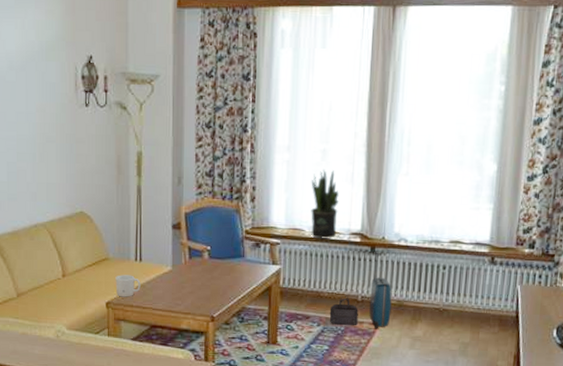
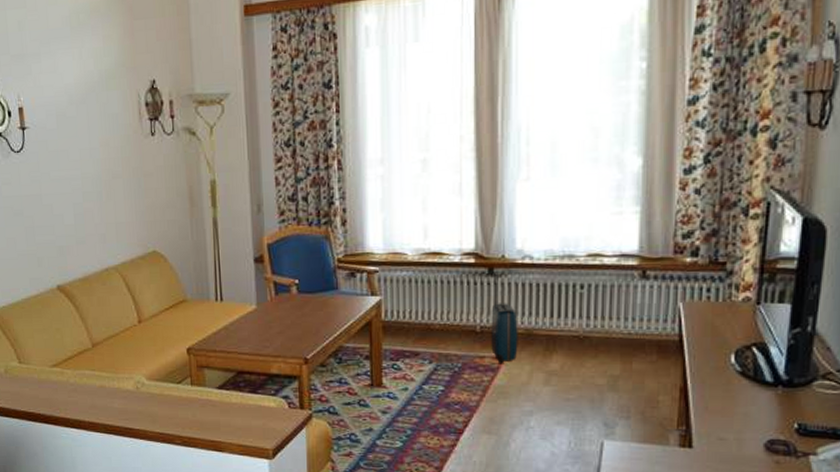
mug: present [115,275,141,297] -> none [195,317,223,342]
potted plant: present [311,169,339,239] -> none [411,181,446,263]
handbag: present [329,295,358,325] -> none [442,326,478,361]

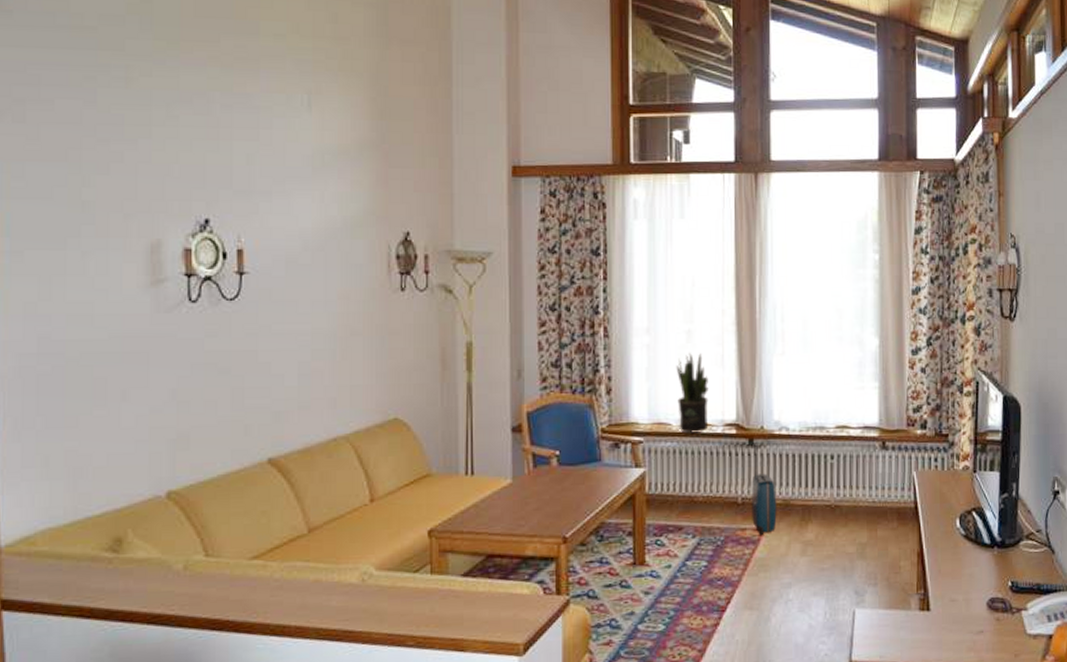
potted plant: none [411,181,446,263] -> present [676,352,709,433]

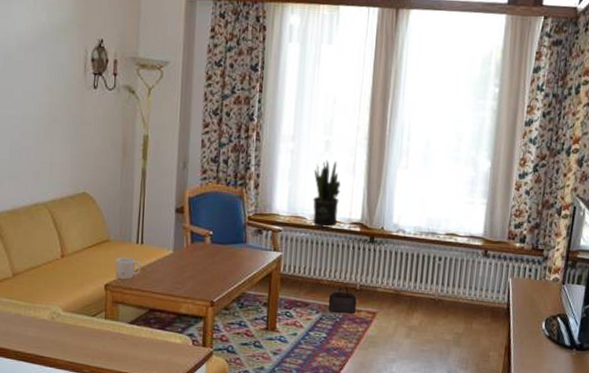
mug: none [440,493,473,522] -> present [115,257,141,280]
handbag: none [706,498,740,535] -> present [328,283,357,313]
suitcase: present [752,443,777,536] -> none [367,240,390,318]

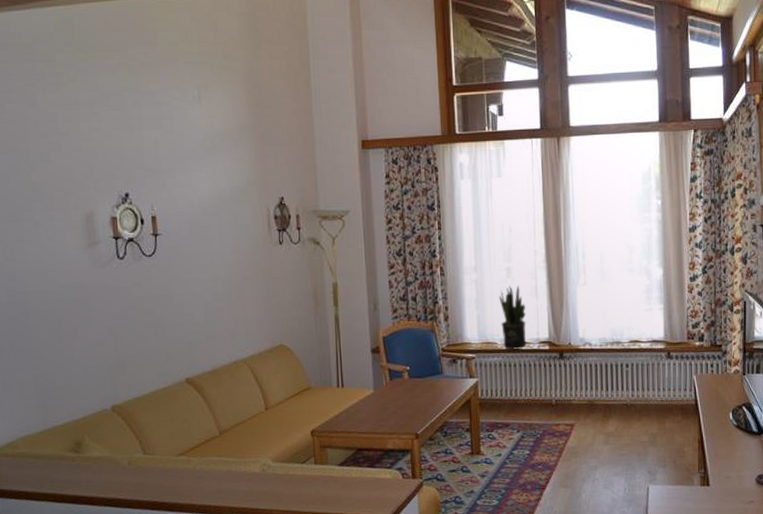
mug: present [115,257,141,280] -> none [319,401,344,424]
handbag: present [328,283,357,313] -> none [527,400,554,429]

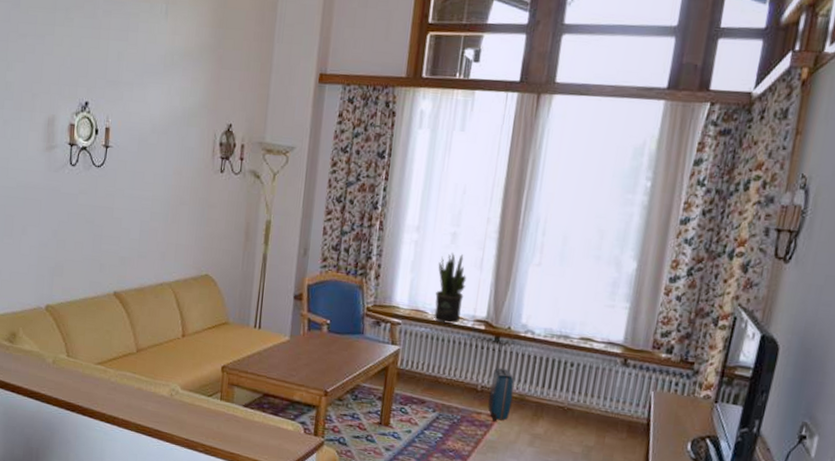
suitcase: none [563,356,584,430] -> present [488,340,514,422]

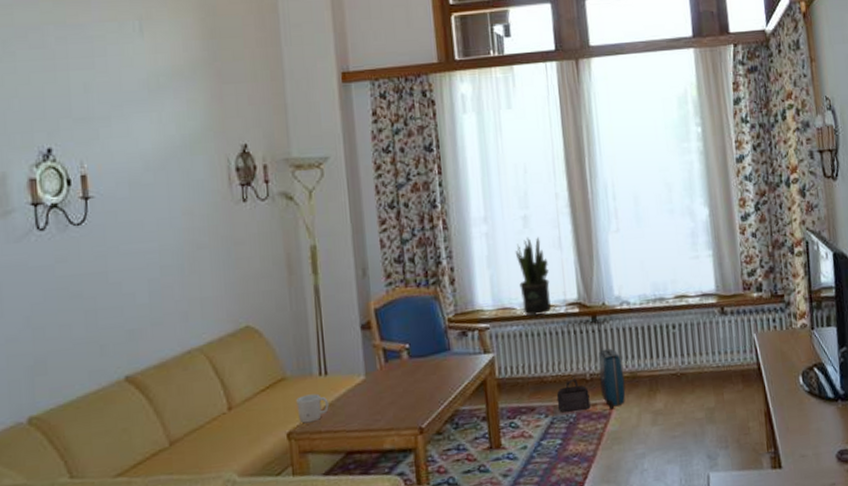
mug: none [232,340,258,364] -> present [296,393,329,424]
handbag: none [446,383,477,416] -> present [556,376,591,413]

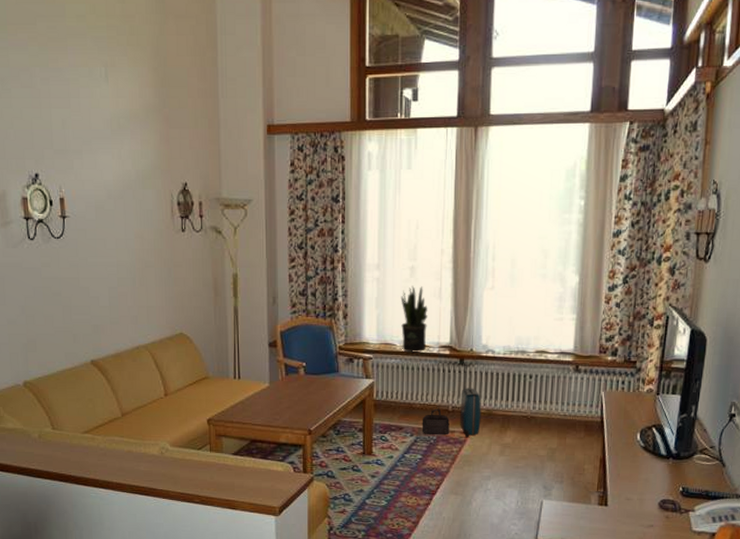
mug: present [296,393,329,424] -> none [216,392,240,414]

